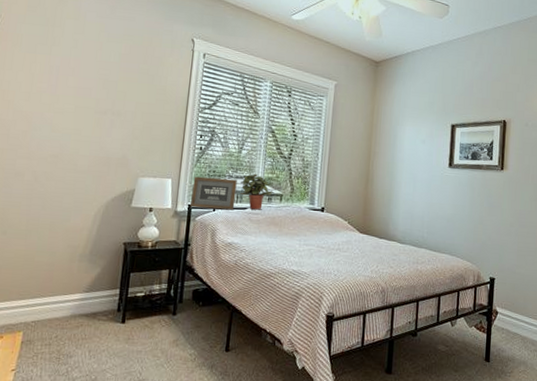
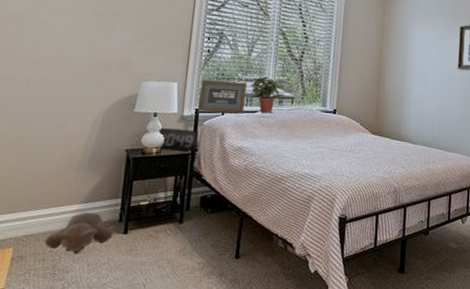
teddy bear: none [50,300,113,341] -> present [44,211,114,254]
alarm clock: none [151,223,191,246] -> present [155,128,198,151]

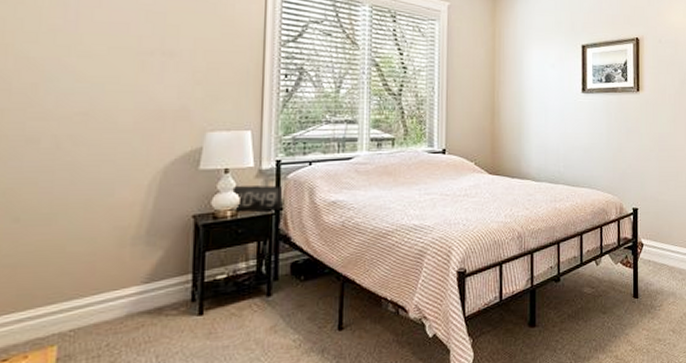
teddy bear: present [44,211,114,254] -> none [98,293,186,346]
picture frame: present [197,79,247,114] -> none [278,125,337,163]
potted plant: present [249,76,285,113] -> none [341,116,383,159]

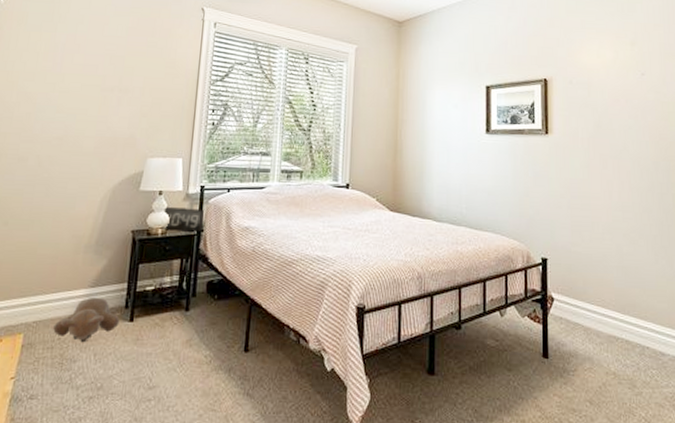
teddy bear: none [98,293,186,346] -> present [53,297,120,343]

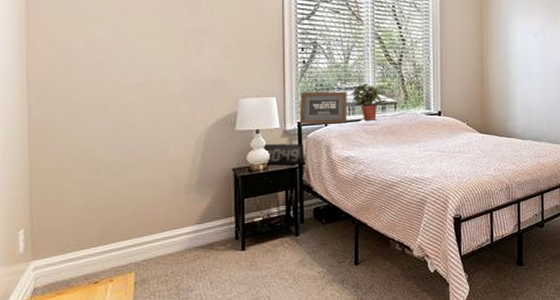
teddy bear: present [53,297,120,343] -> none [165,232,232,274]
picture frame: none [202,154,253,191] -> present [299,91,348,125]
potted plant: none [256,149,293,189] -> present [351,84,387,121]

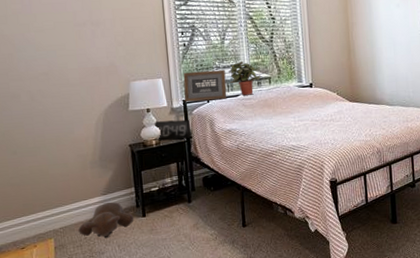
teddy bear: none [165,232,232,274] -> present [78,201,134,239]

